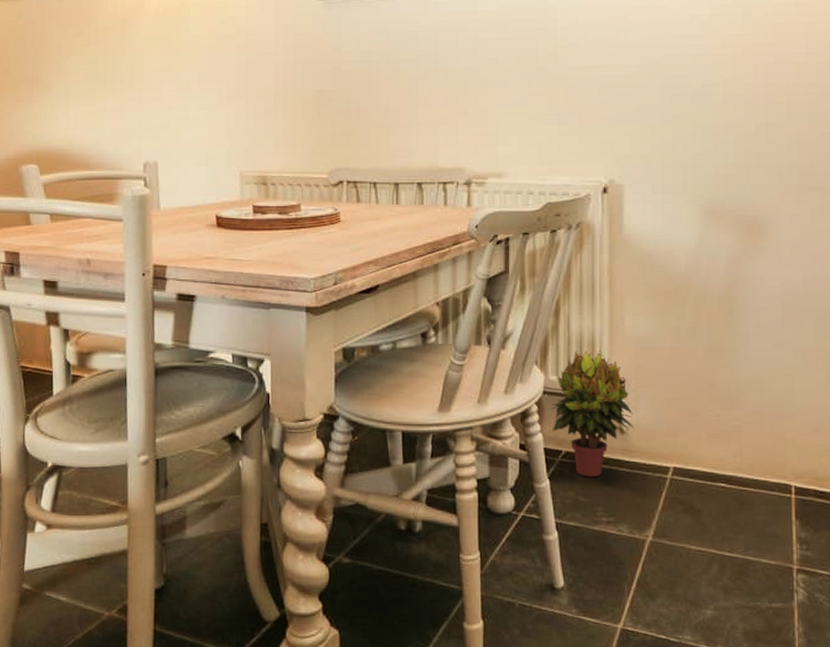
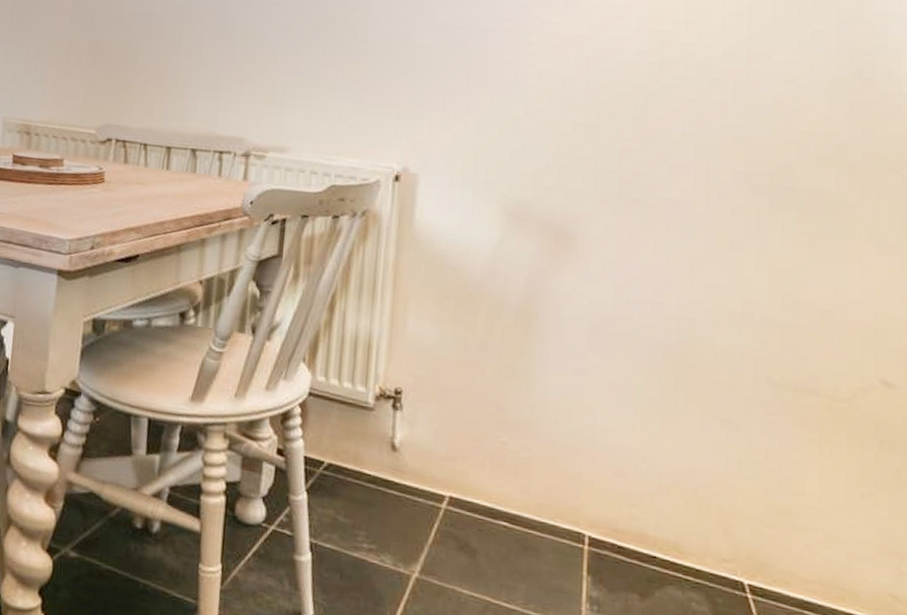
potted plant: present [551,351,634,478] -> none [316,352,409,497]

